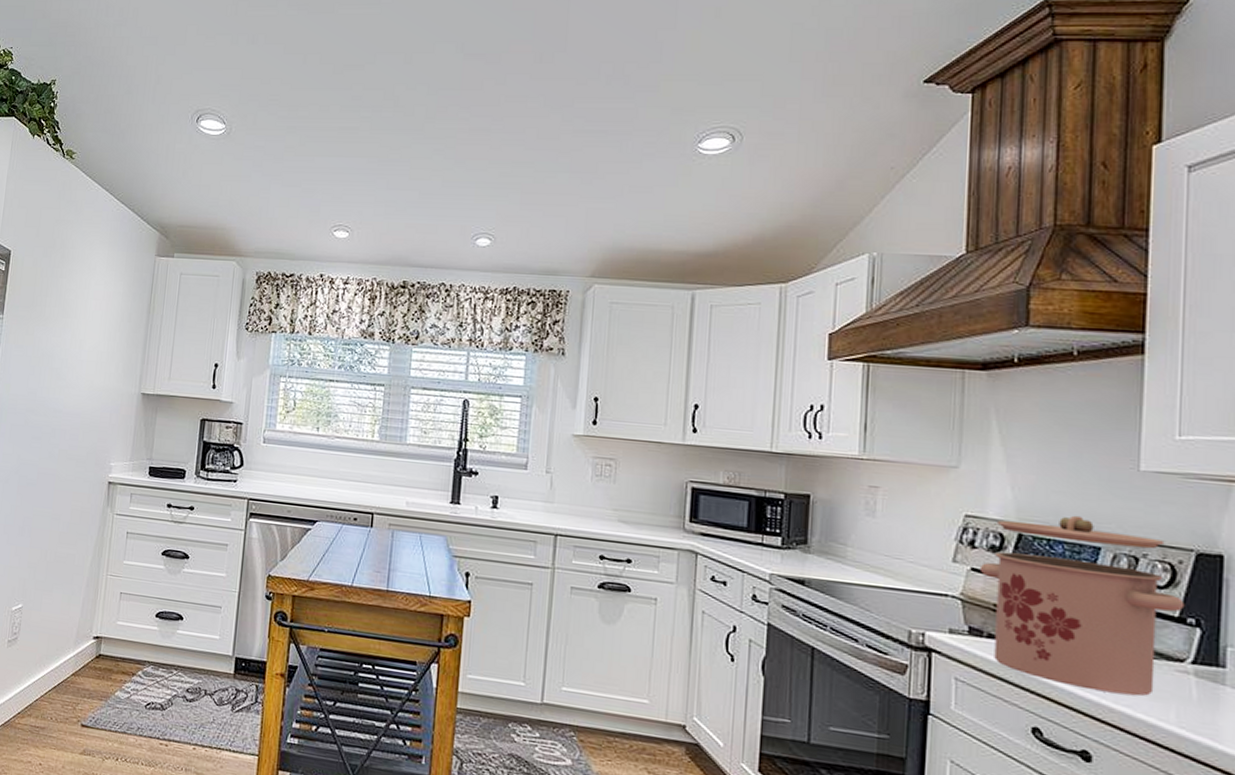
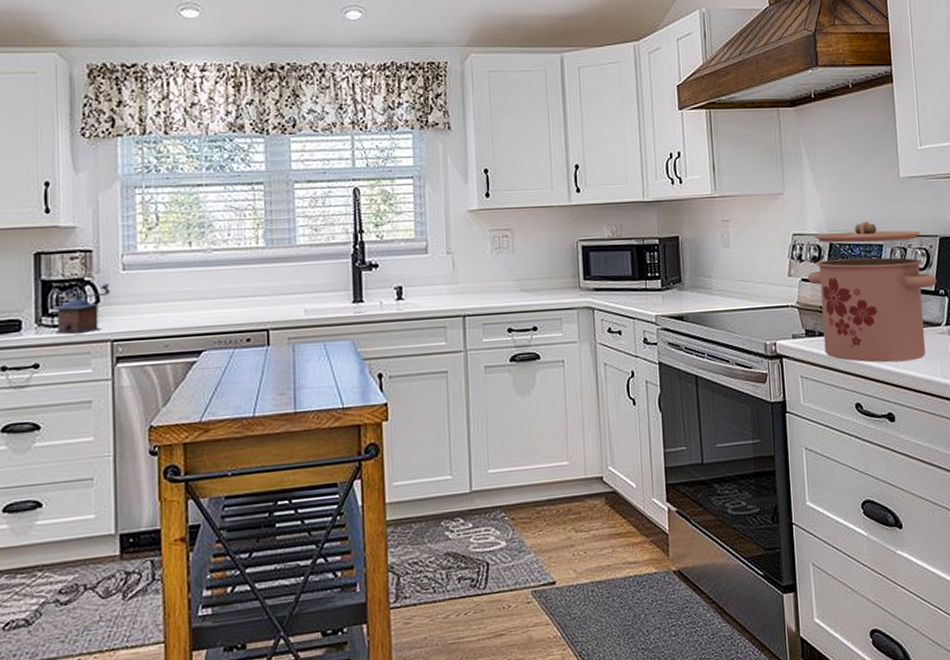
coffee grinder: none [208,452,252,490] -> present [52,283,110,336]

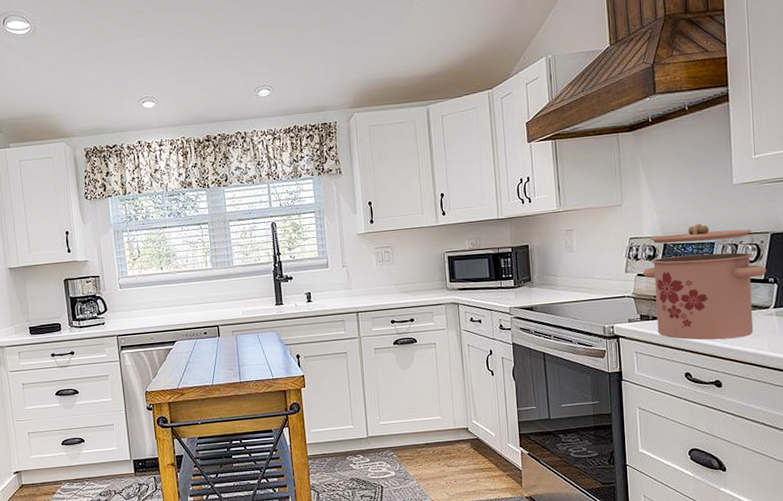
coffee grinder: present [52,283,110,336] -> none [78,298,113,333]

